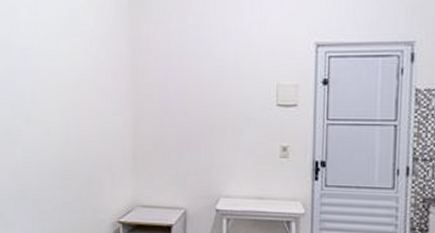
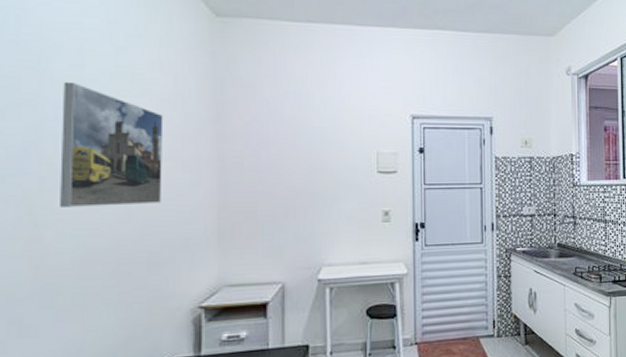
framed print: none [24,28,92,131] -> present [60,83,164,207]

